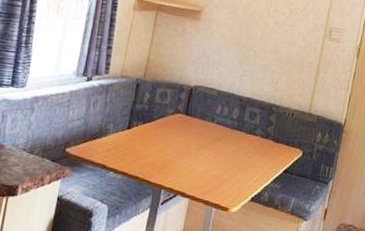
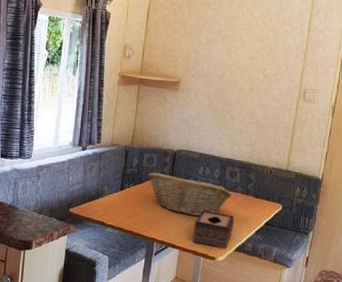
fruit basket: none [159,109,250,162] -> present [147,172,232,217]
tissue box: none [205,153,252,198] -> present [193,209,235,249]

